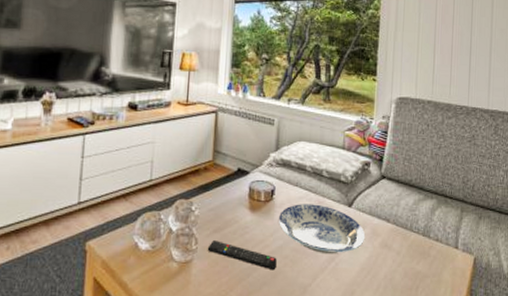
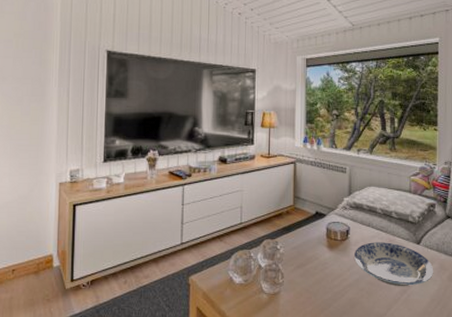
remote control: present [207,239,277,270] -> none [292,274,354,301]

